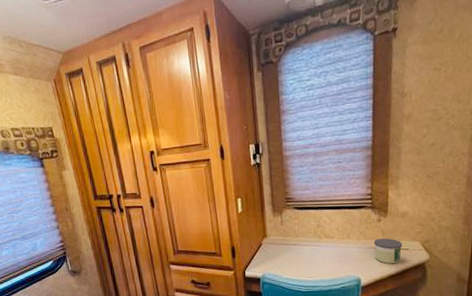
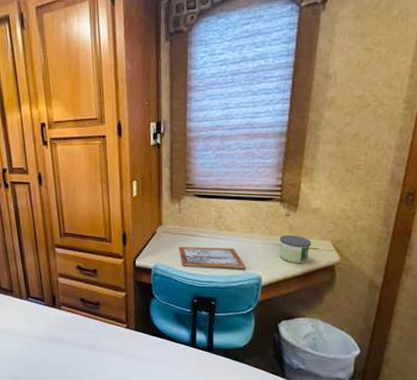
picture frame: none [283,253,346,274] -> present [178,246,246,269]

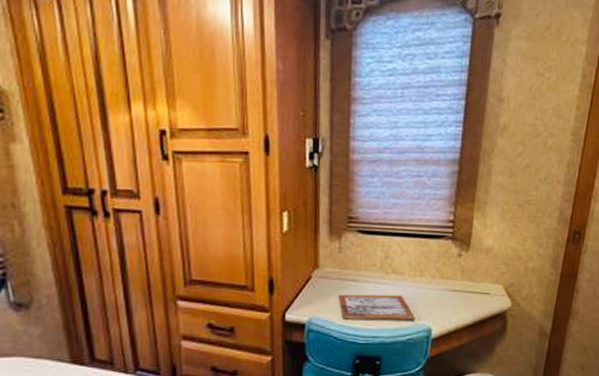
candle: present [279,234,312,264] -> none [450,278,484,311]

